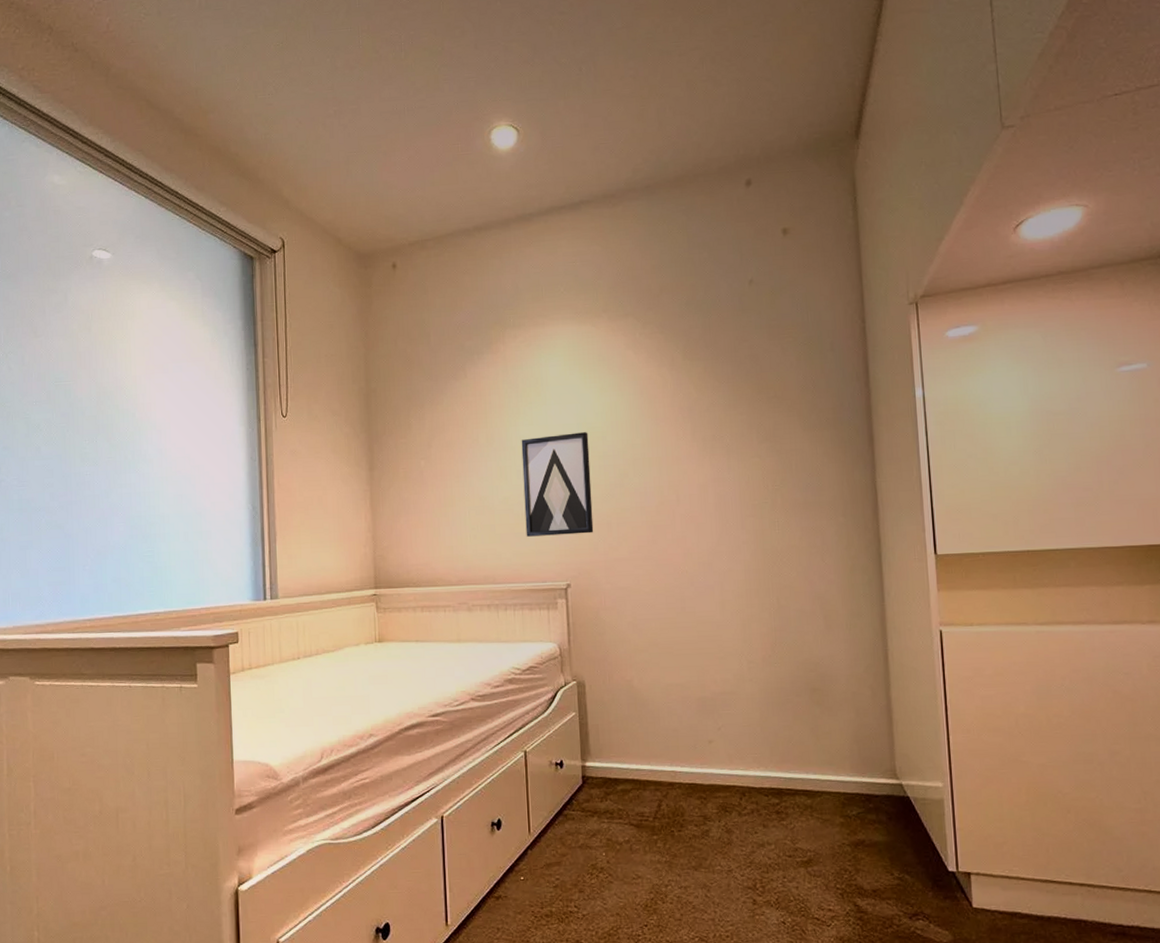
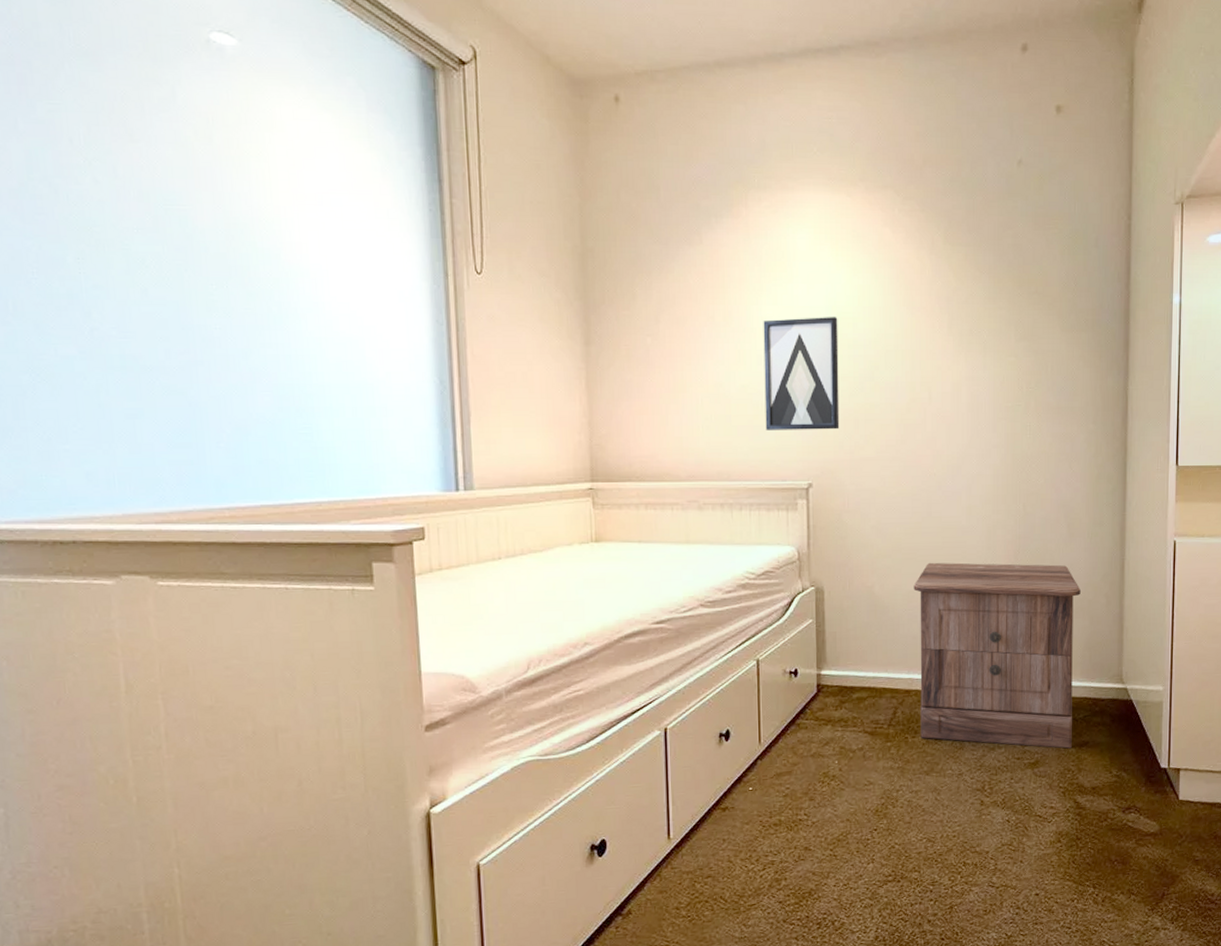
nightstand: none [671,656,847,847] -> present [913,562,1081,749]

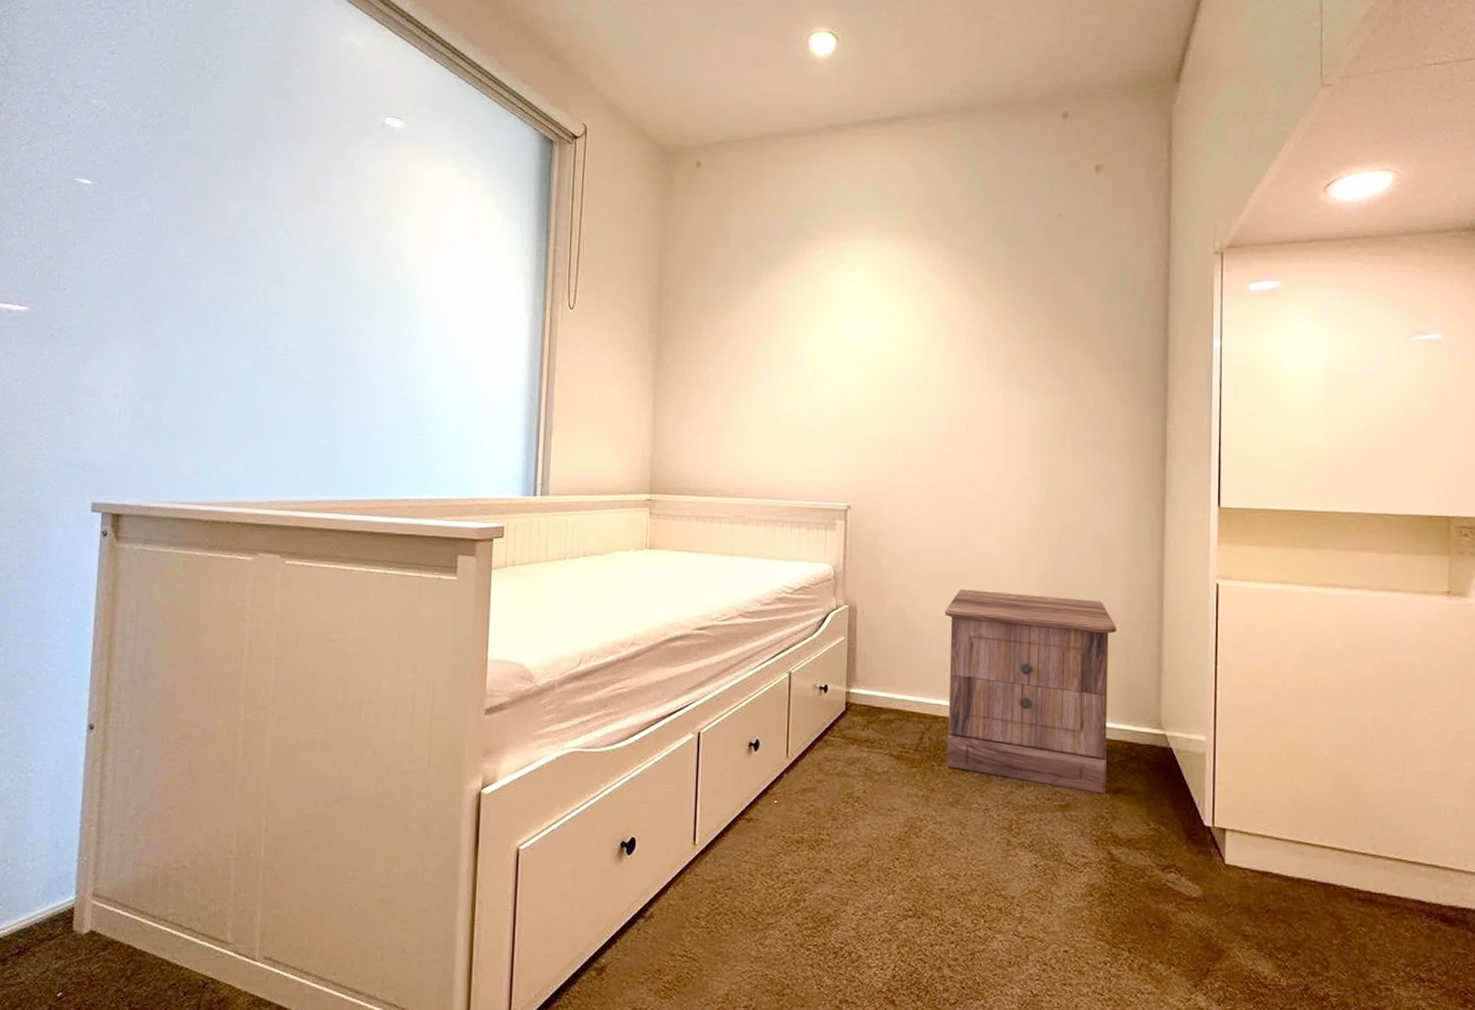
wall art: present [763,317,840,430] -> none [810,352,882,456]

